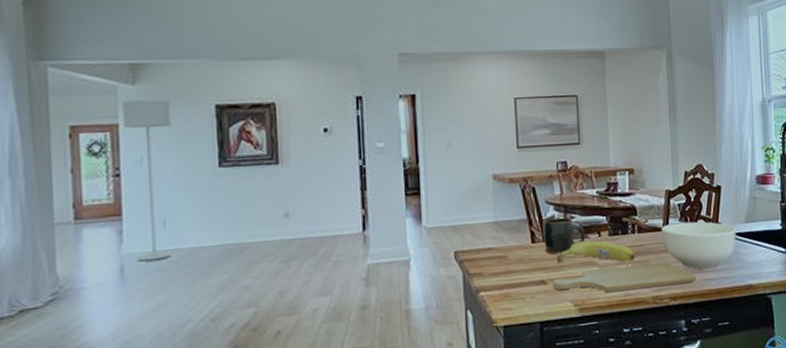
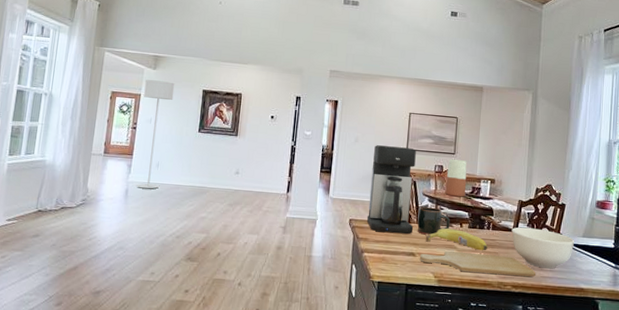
coffee maker: none [474,144,539,262] -> present [366,145,416,235]
vase: none [572,150,600,199] -> present [445,158,467,197]

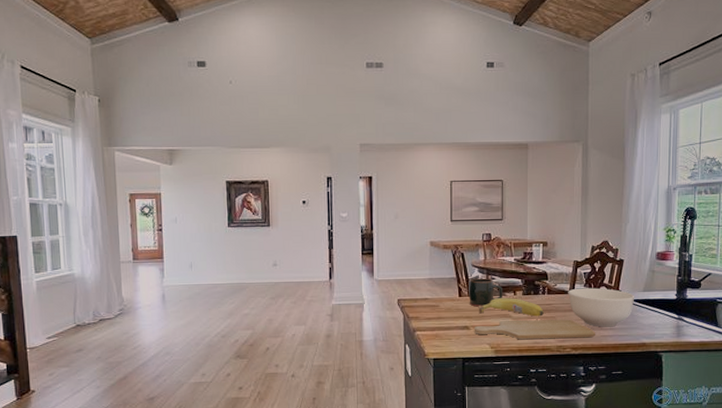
floor lamp: present [137,79,175,189] -> none [164,176,197,292]
coffee maker: present [366,145,416,235] -> none [415,219,464,309]
vase: present [445,158,467,197] -> none [495,225,517,265]

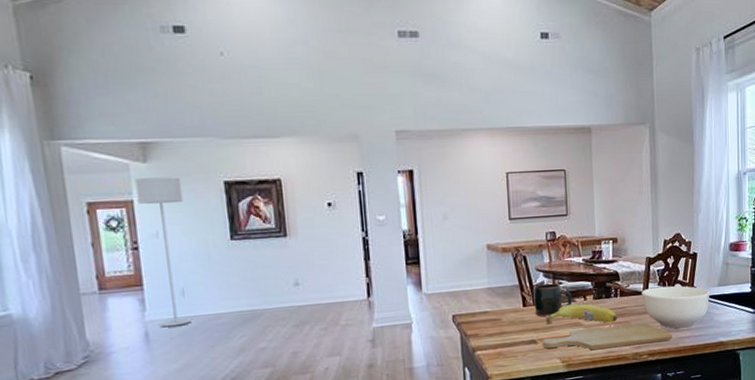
floor lamp: none [164,176,197,292] -> present [135,177,193,327]

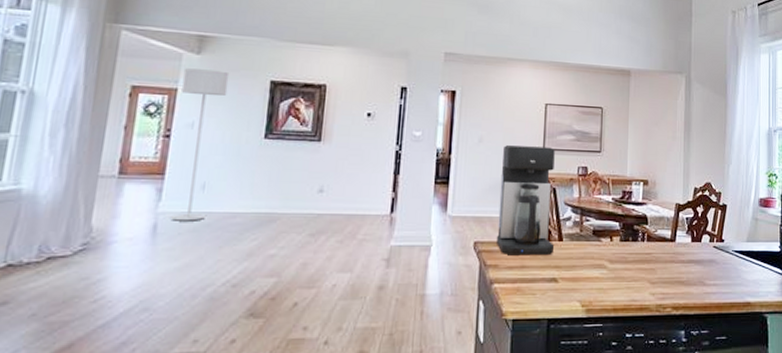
coffee maker: none [469,216,530,325] -> present [495,145,555,256]
mug: present [533,283,572,317] -> none [559,219,598,254]
chopping board: present [542,323,673,350] -> none [562,272,699,295]
fruit: present [545,303,617,325] -> none [569,243,643,268]
bowl: present [641,285,710,329] -> none [669,235,739,283]

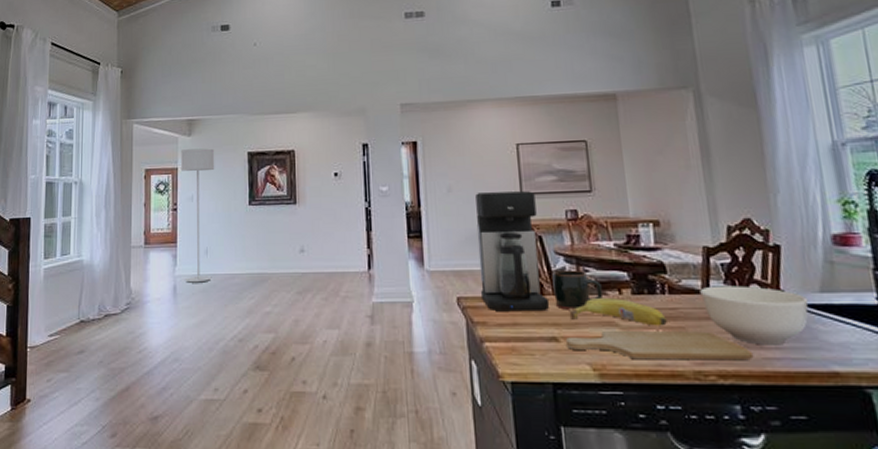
mug: none [559,219,598,254] -> present [552,270,602,310]
chopping board: none [562,272,699,295] -> present [565,331,754,359]
fruit: none [569,243,643,268] -> present [568,297,667,326]
bowl: none [669,235,739,283] -> present [700,285,809,345]

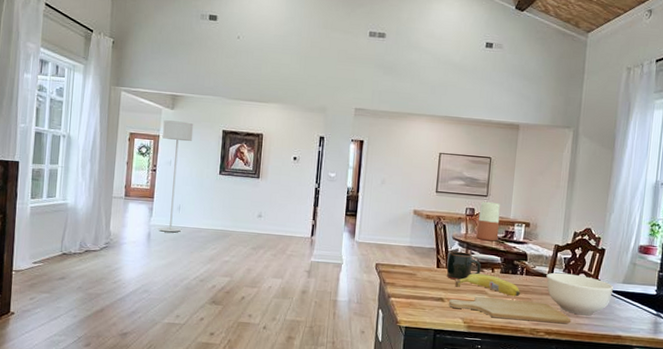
coffee maker: present [475,191,549,312] -> none [393,187,446,280]
vase: none [584,198,619,252] -> present [476,201,501,242]

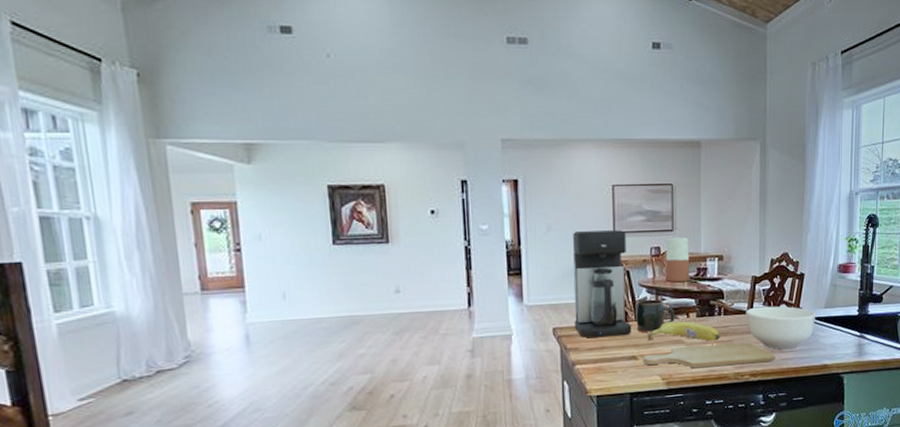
floor lamp: present [159,120,194,233] -> none [239,179,294,330]
coffee maker: none [393,187,446,280] -> present [573,230,631,339]

